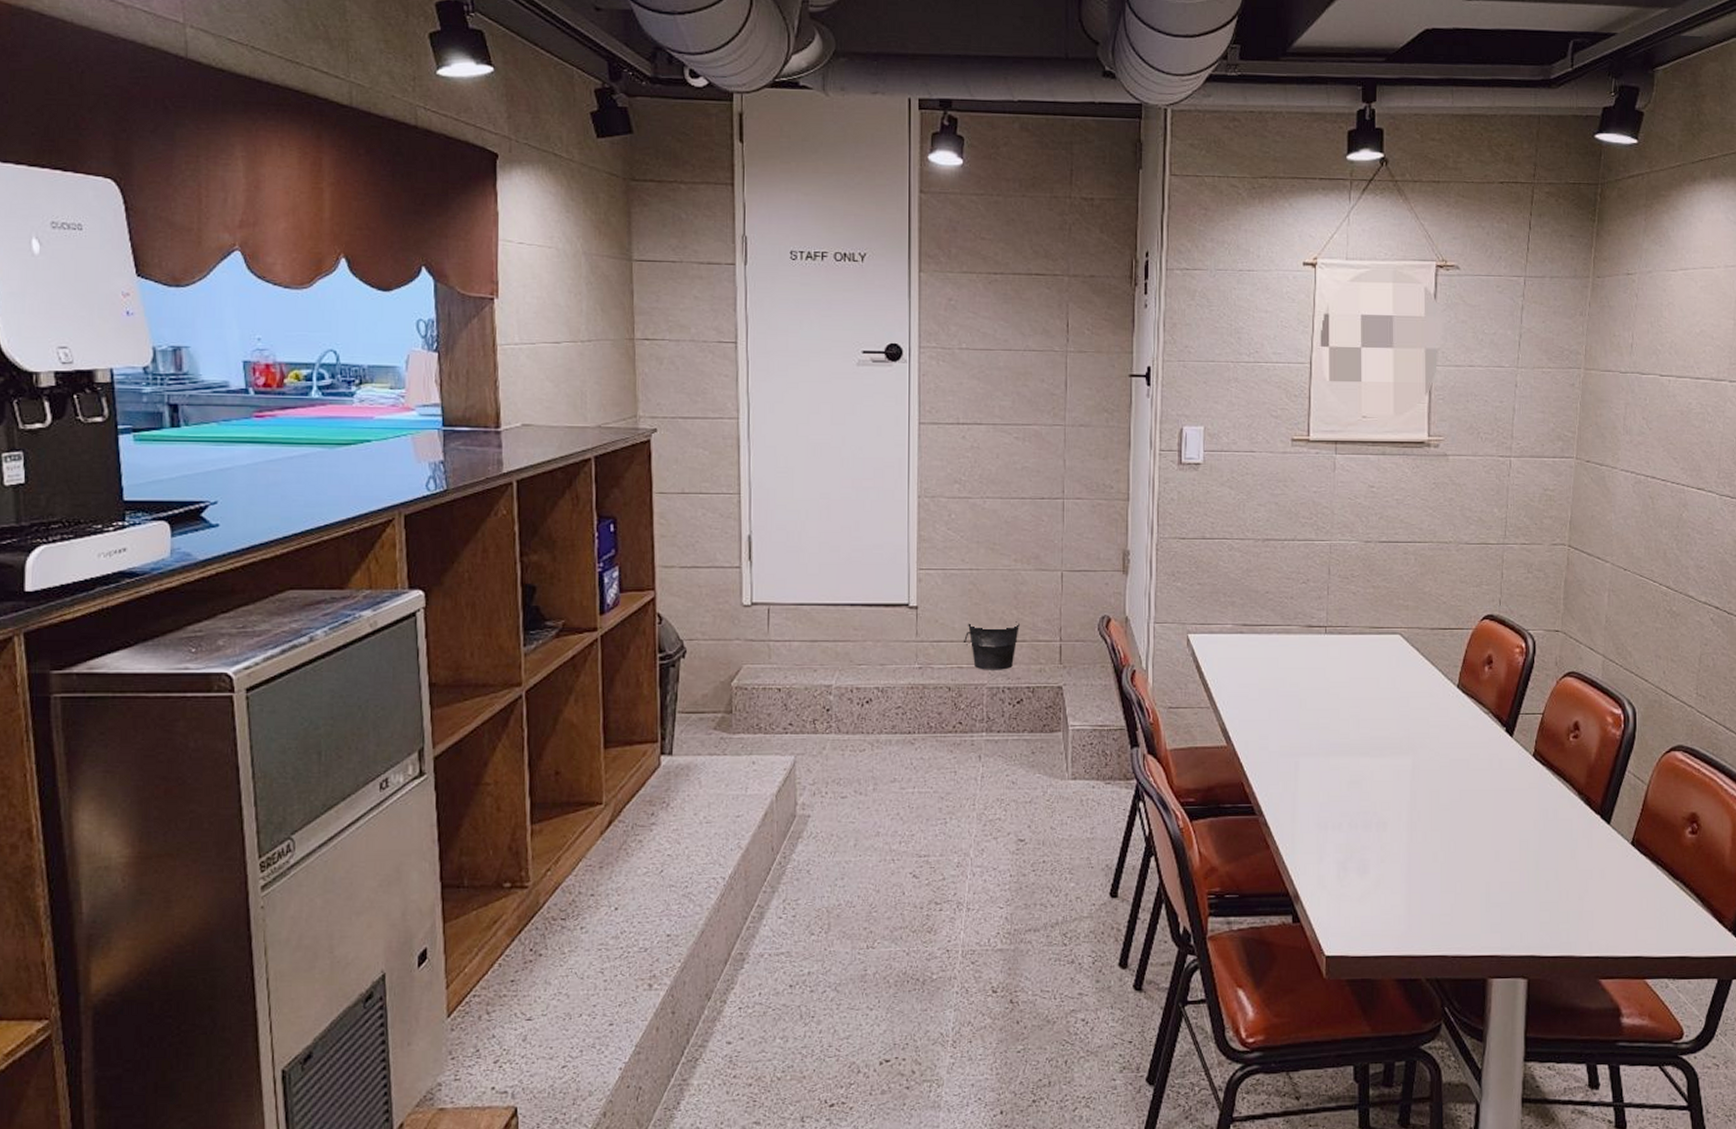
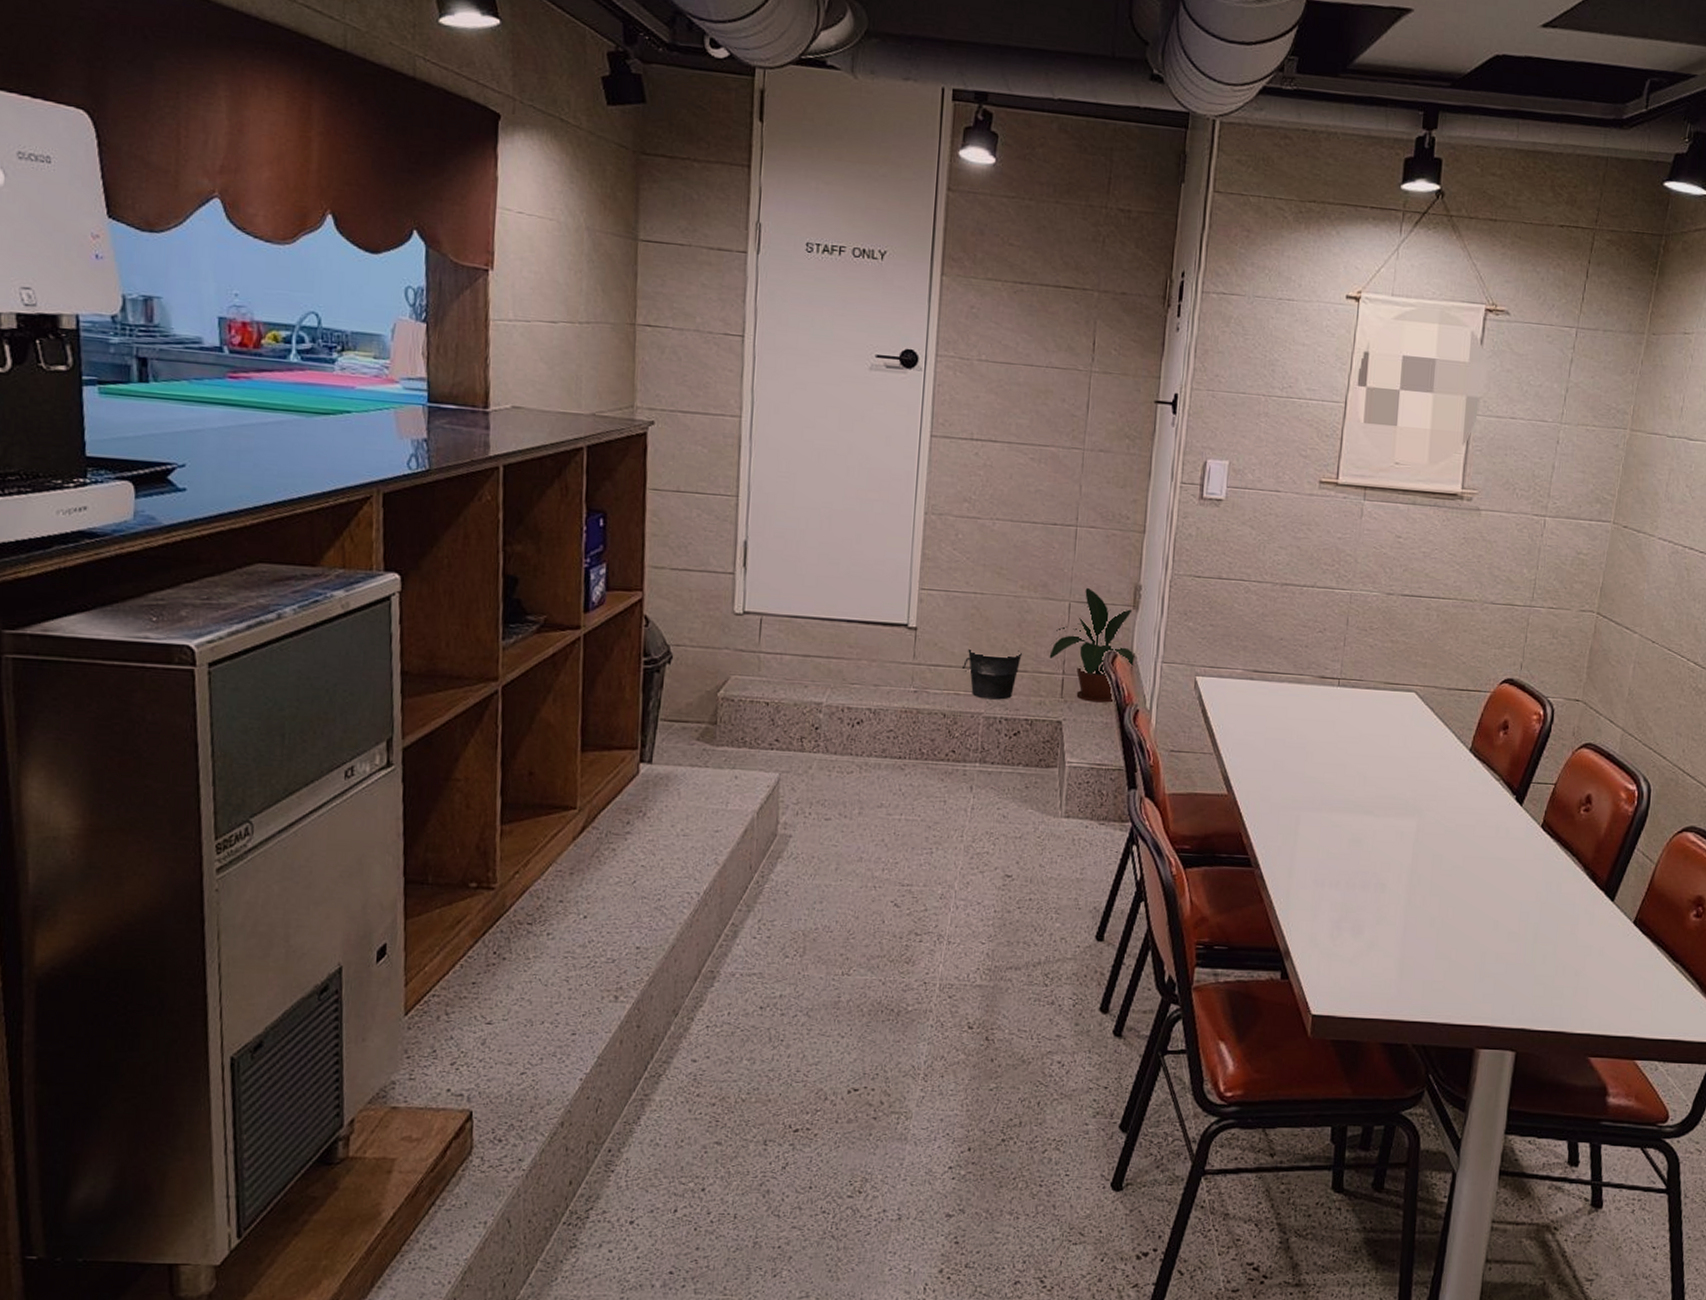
potted plant: none [1046,556,1129,666] -> present [1049,587,1136,703]

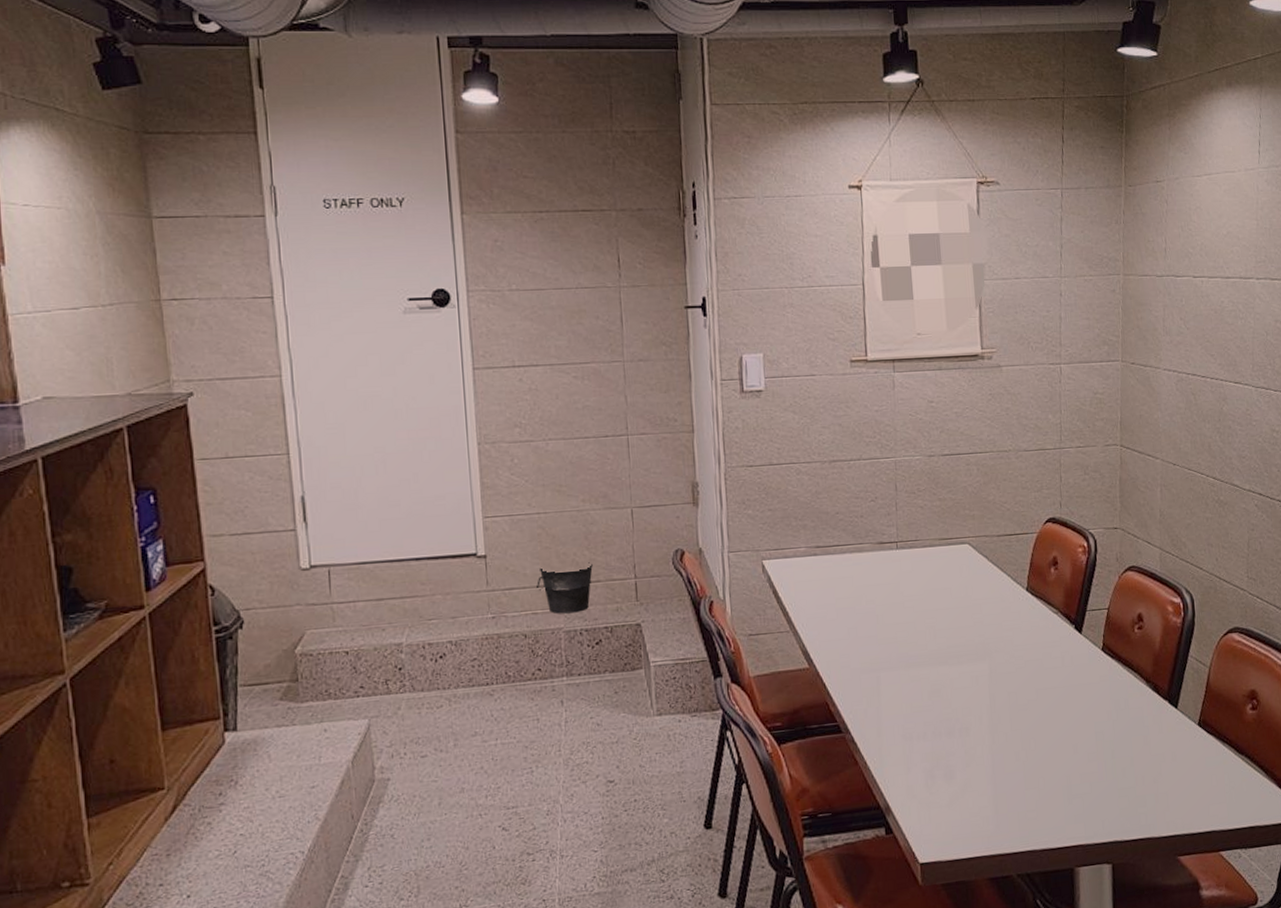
potted plant: present [1049,587,1136,703] -> none [618,491,703,601]

